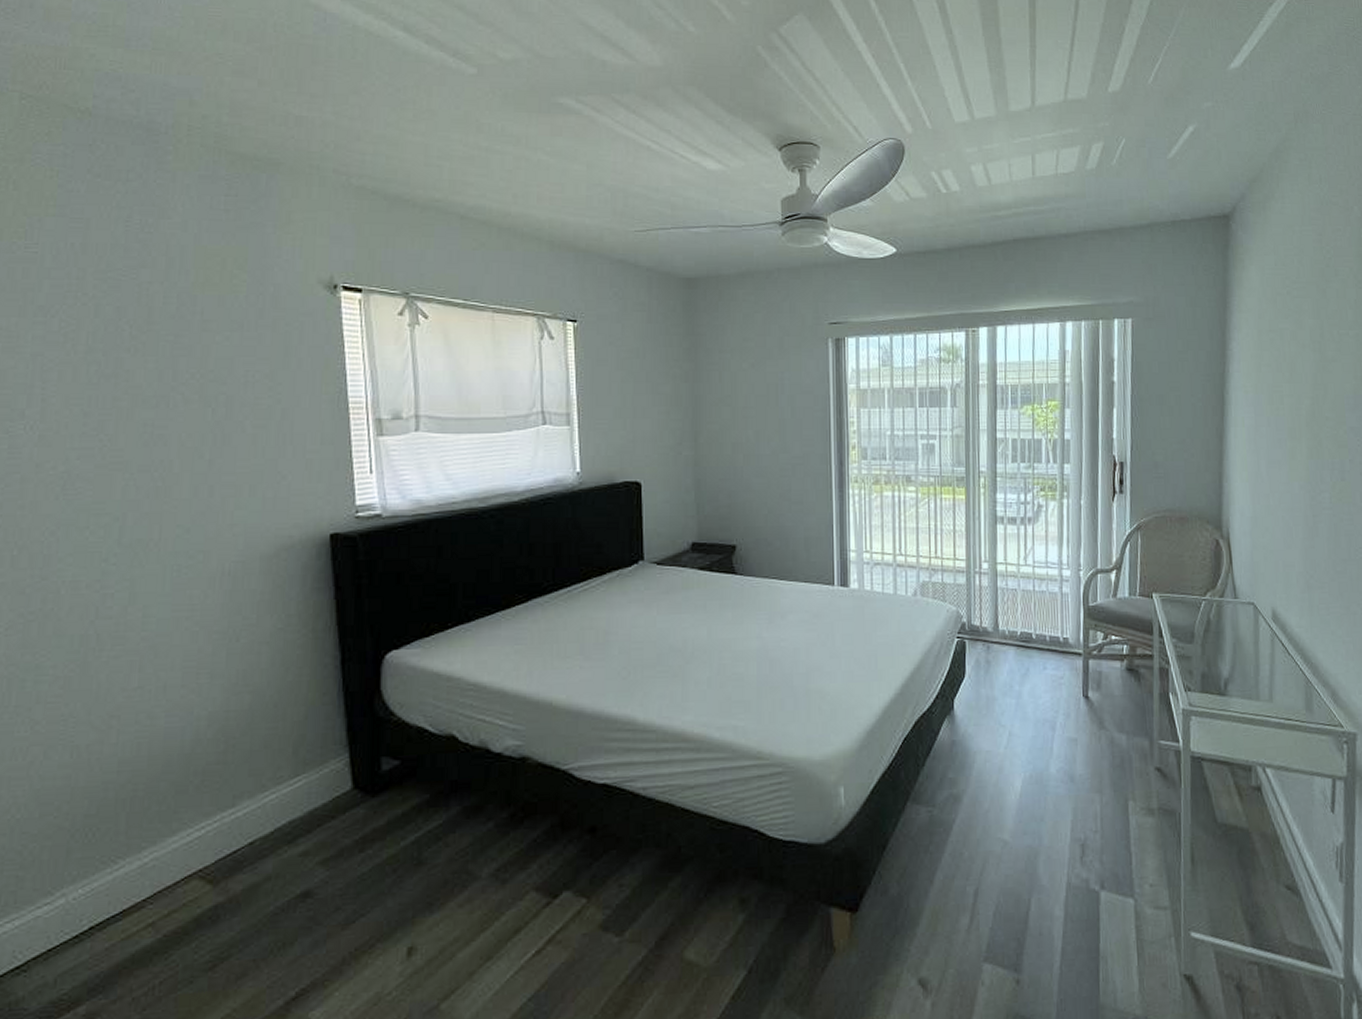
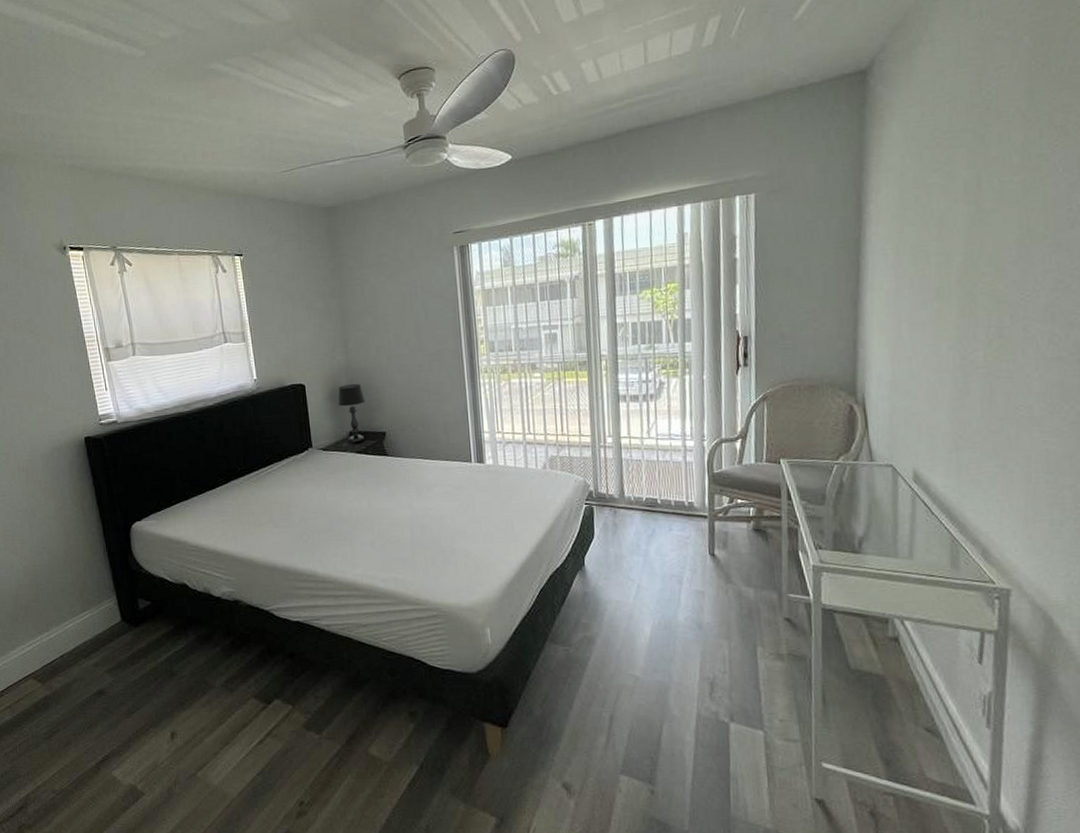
table lamp: none [680,486,714,558] -> present [337,384,366,444]

